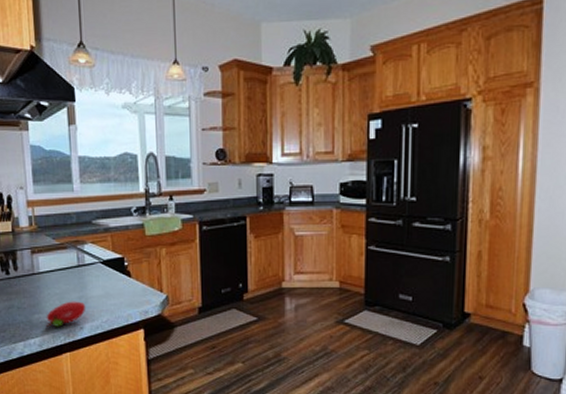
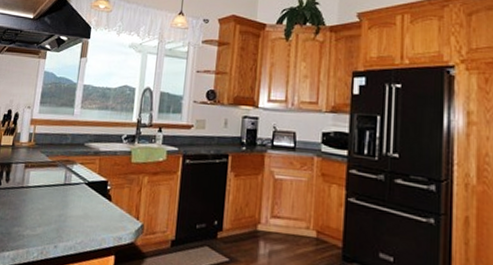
fruit: present [45,301,86,327] -> none [22,218,64,243]

